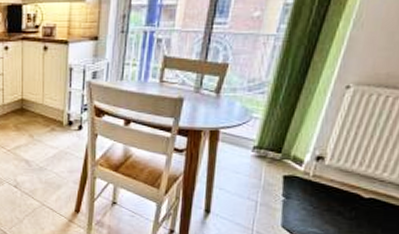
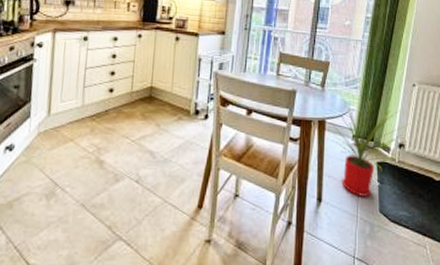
house plant: none [226,107,335,211] -> present [331,100,409,197]

